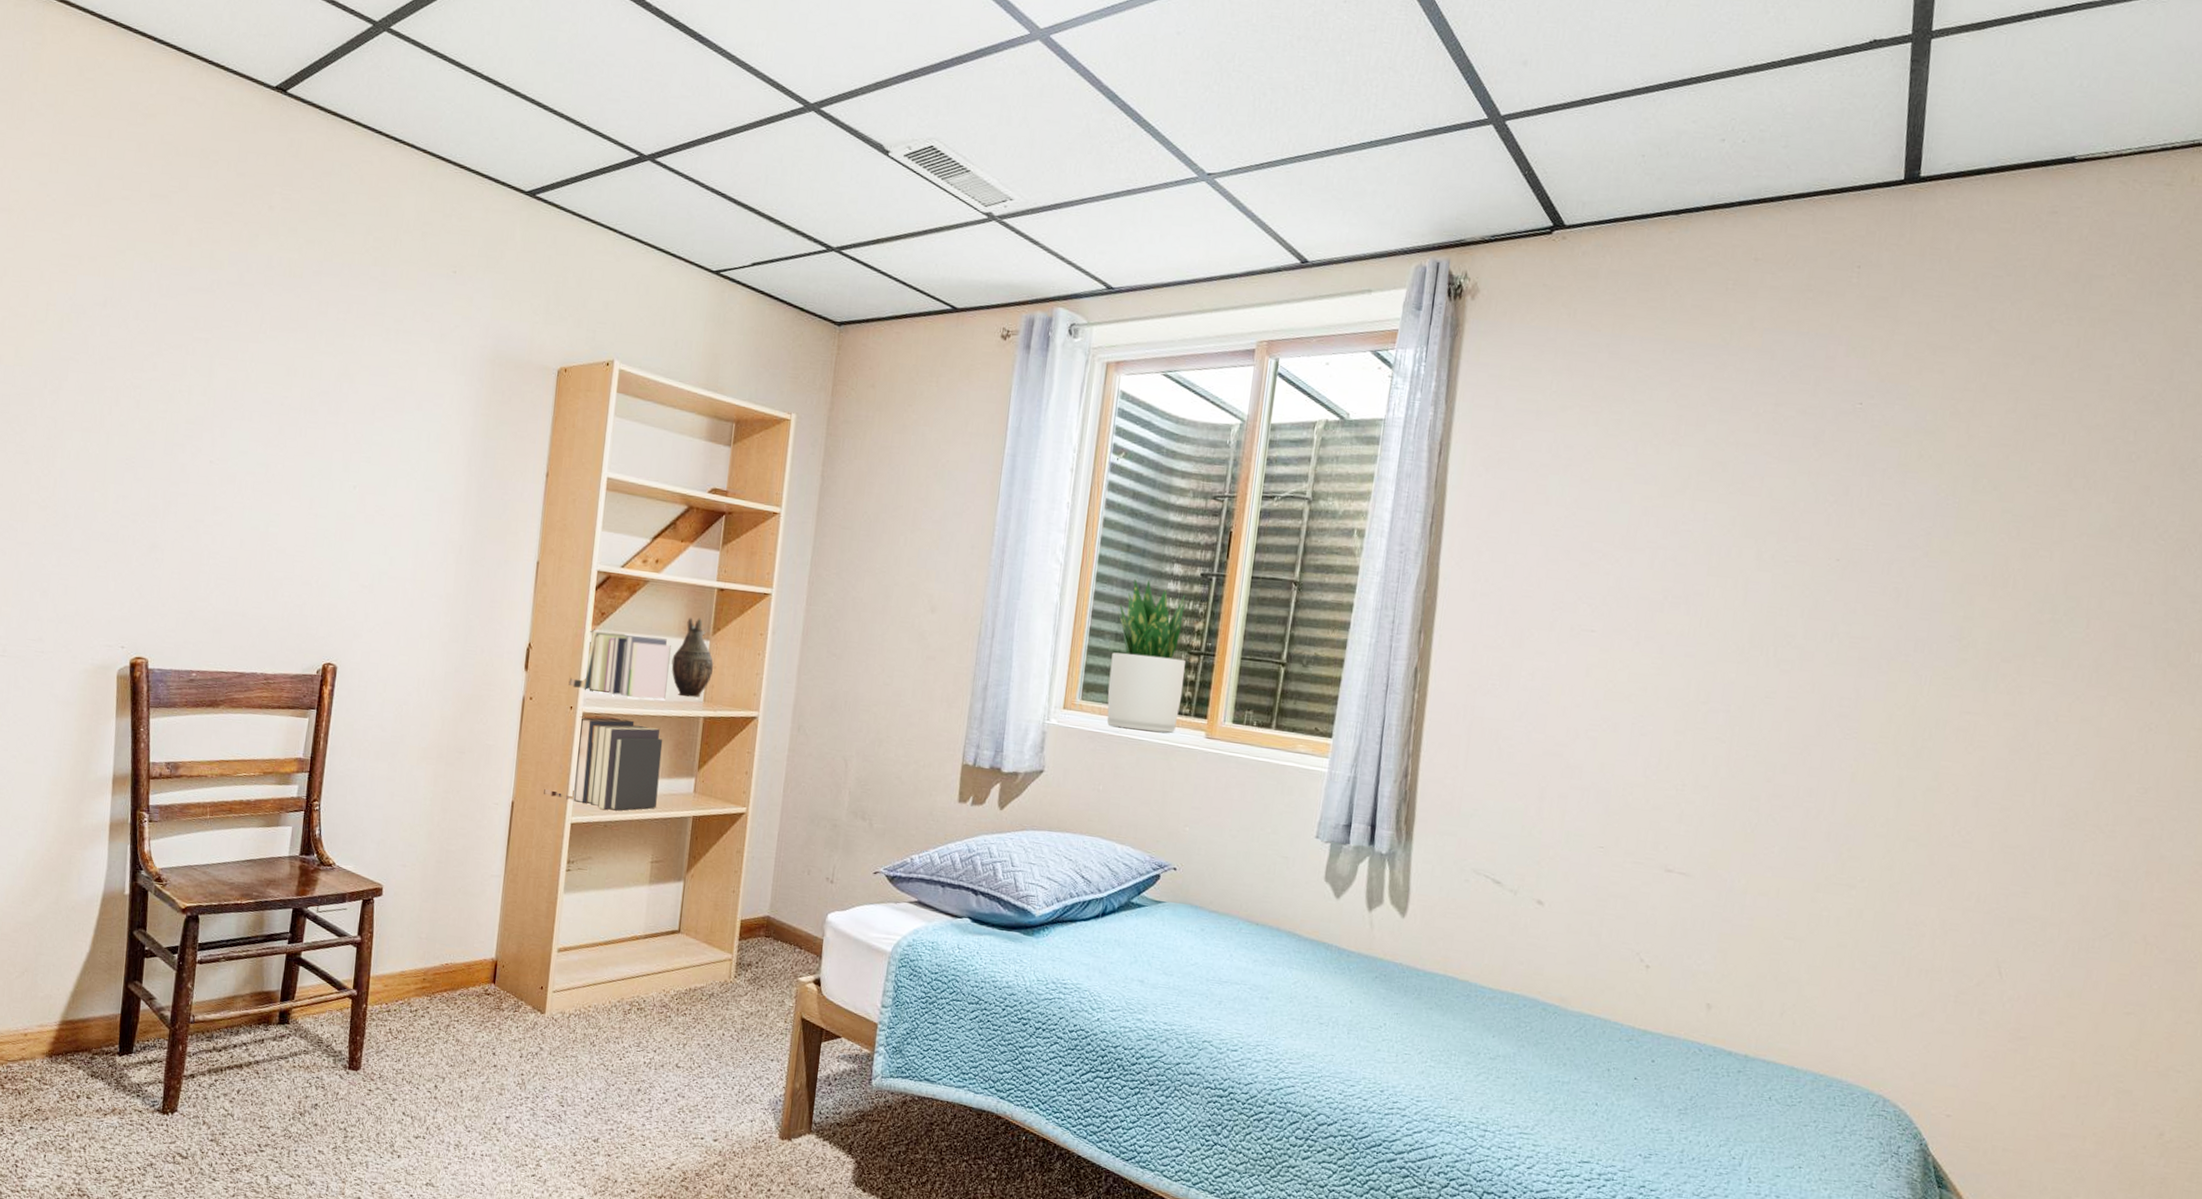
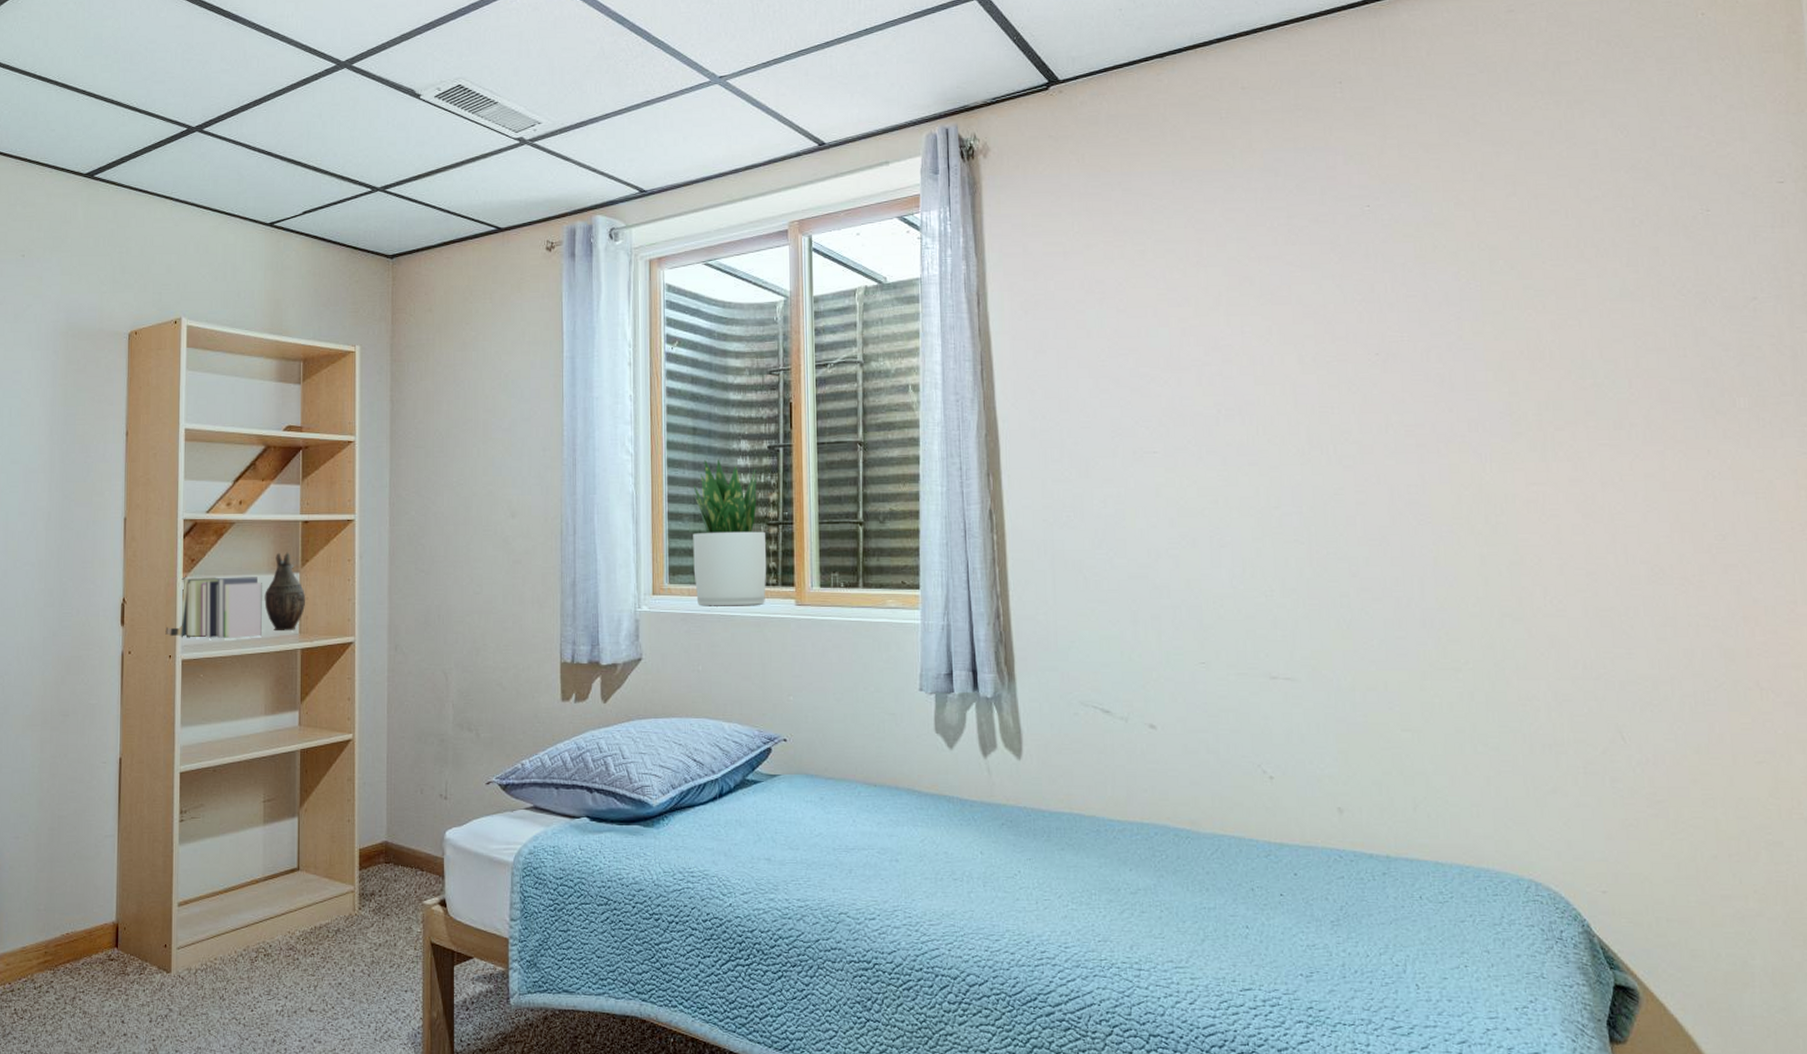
books: present [544,716,663,811] -> none [150,661,264,755]

